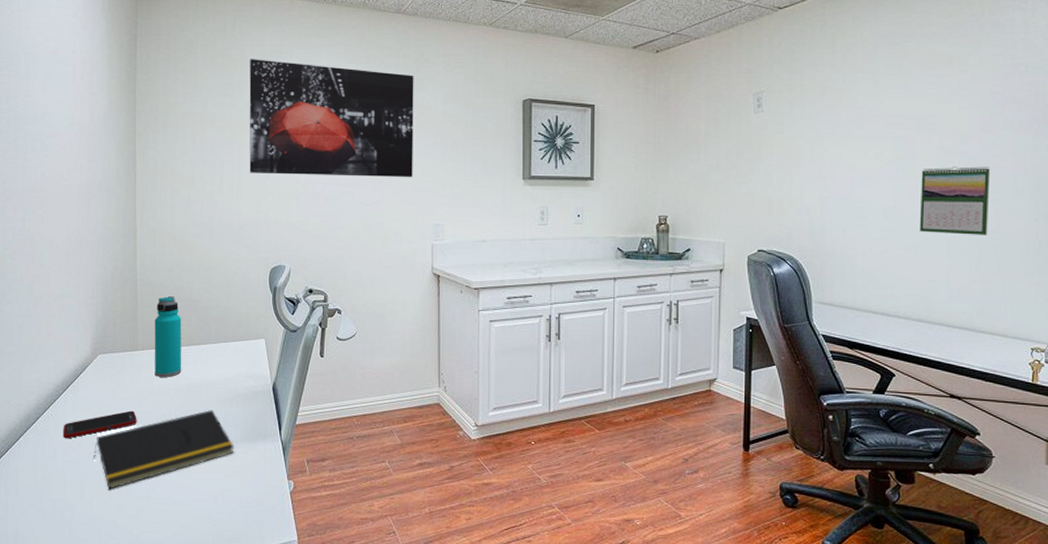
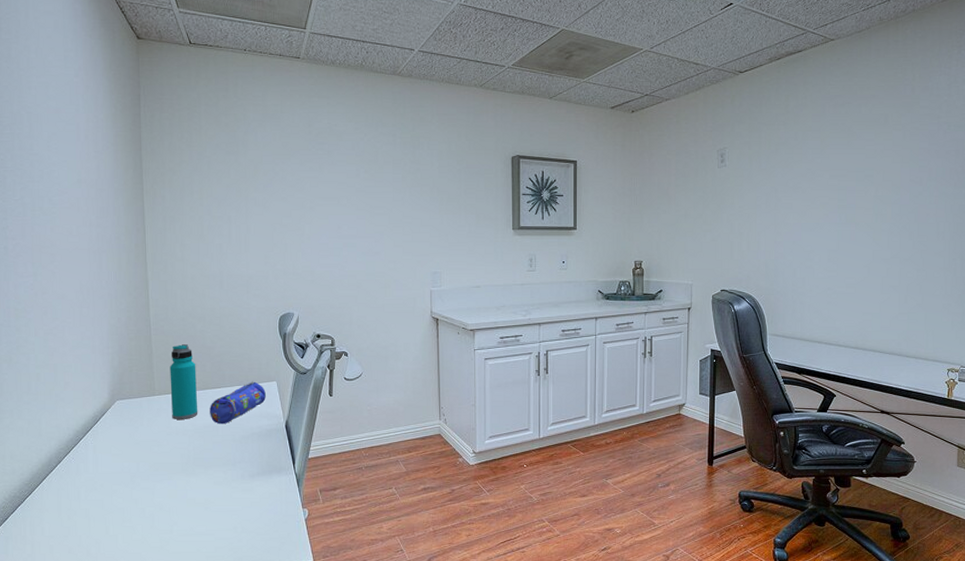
cell phone: present [63,410,137,439] -> none [85,451,157,480]
notepad: present [94,410,234,489] -> none [116,448,251,524]
pencil case: none [194,338,253,384] -> present [210,381,266,425]
wall art: present [249,59,414,178] -> none [253,118,411,230]
calendar: present [920,166,991,235] -> none [858,213,918,273]

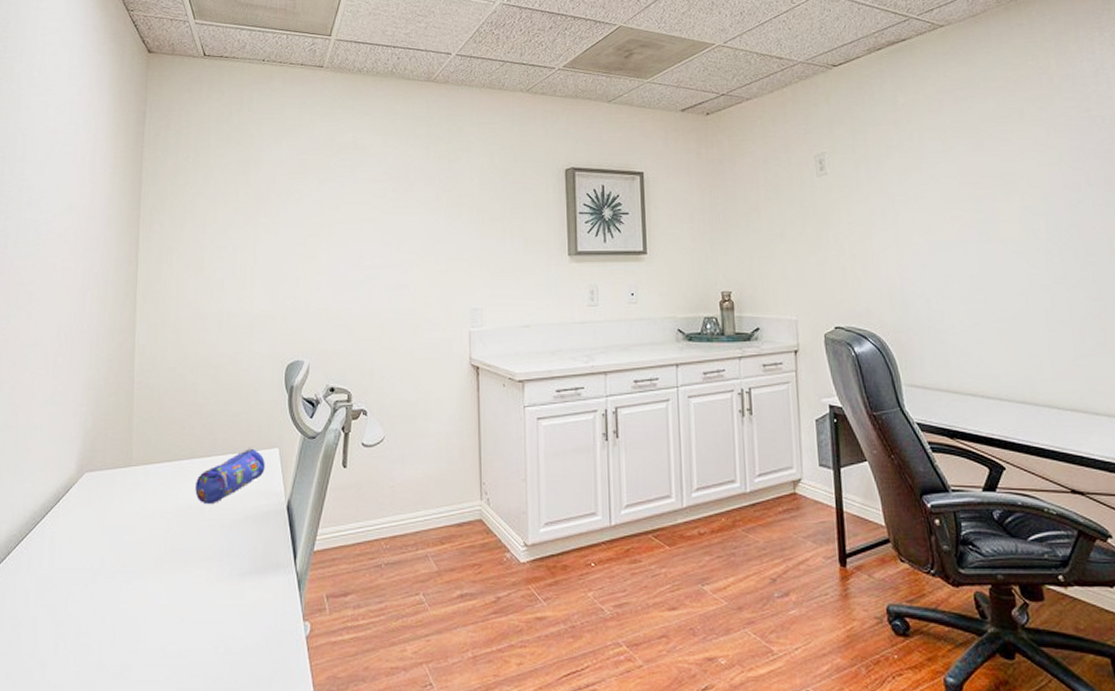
water bottle: present [170,344,198,419] -> none [149,401,184,498]

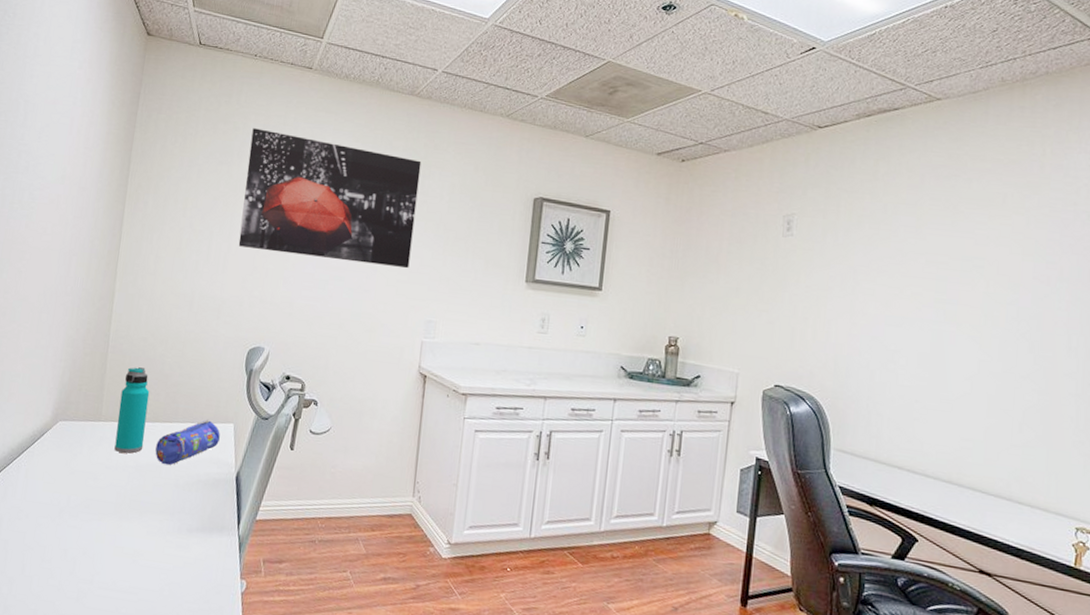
water bottle: none [149,401,184,498] -> present [114,367,150,454]
wall art: none [264,133,447,258] -> present [238,128,422,269]

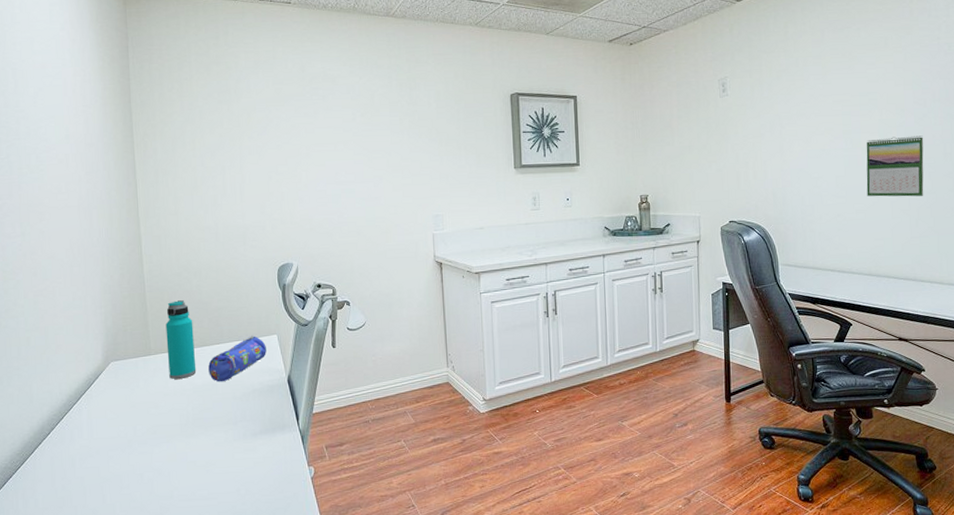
wall art: present [238,128,422,269] -> none [245,65,411,177]
calendar: none [957,315,1042,396] -> present [866,135,924,197]

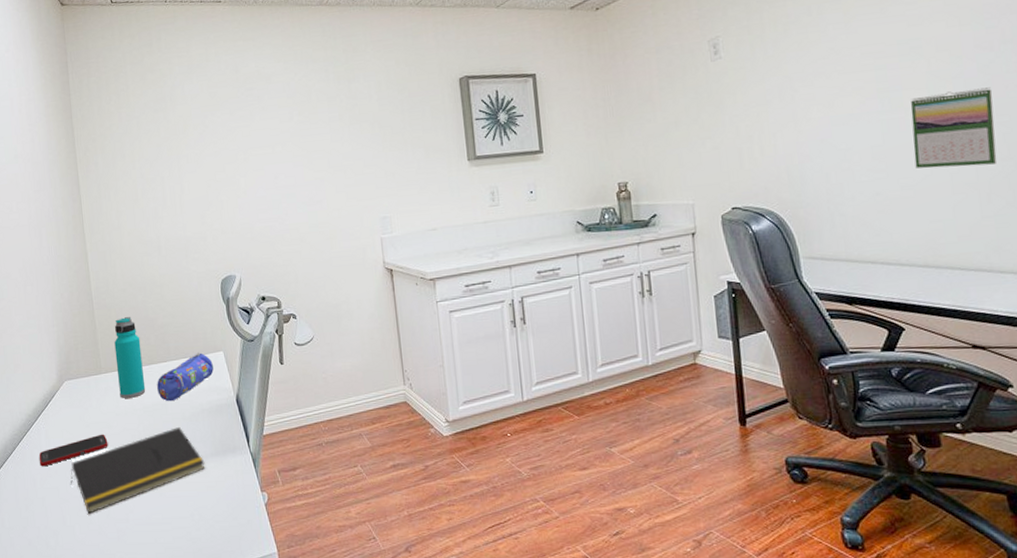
cell phone: none [79,413,155,447] -> present [38,434,108,467]
notepad: none [112,407,254,492] -> present [70,427,206,514]

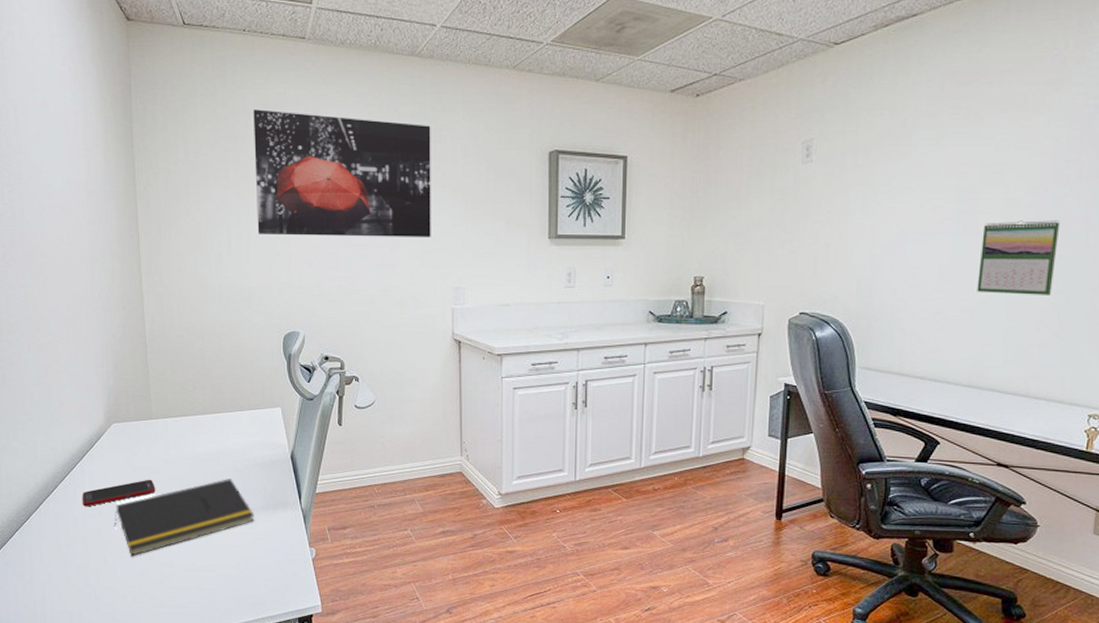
water bottle: present [114,317,146,398] -> none [167,364,198,446]
pencil case: present [157,353,214,402] -> none [210,407,270,453]
wall art: none [178,66,354,186] -> present [253,109,431,238]

